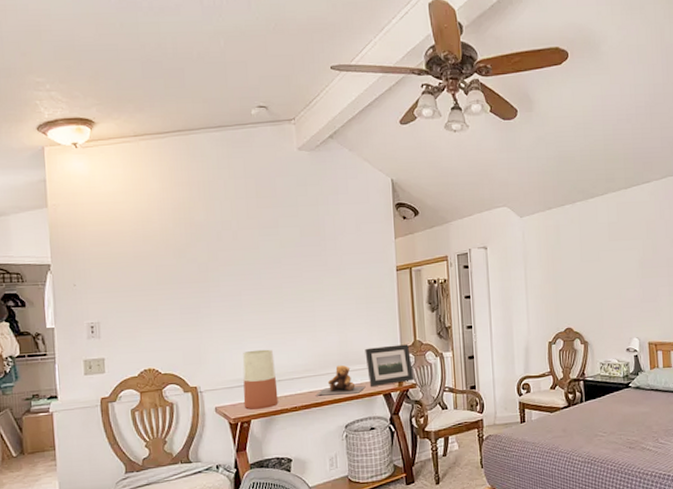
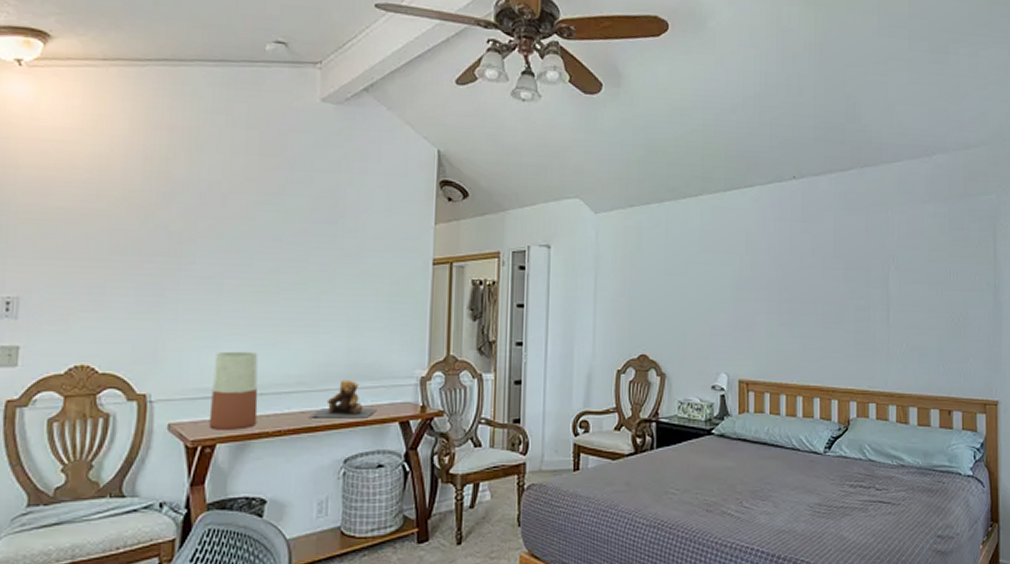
picture frame: present [365,344,414,388] -> none [380,359,442,412]

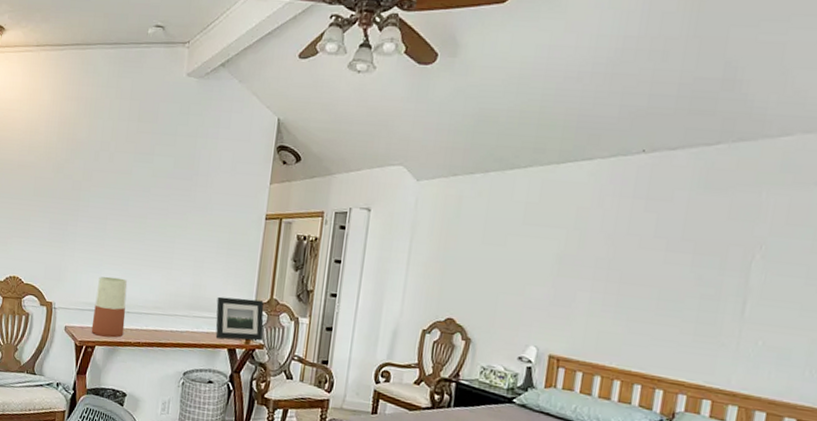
teddy bear: present [308,381,377,418] -> none [160,309,211,342]
picture frame: none [380,359,442,412] -> present [215,296,264,341]

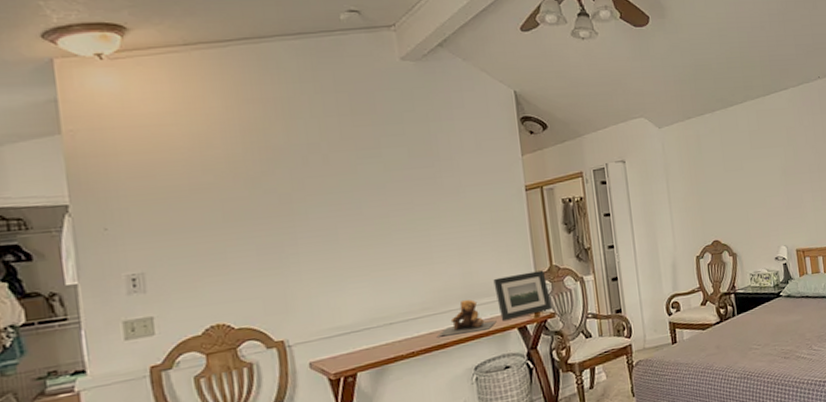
vase: present [91,276,128,338] -> none [342,288,391,362]
teddy bear: none [160,309,211,342] -> present [436,299,497,338]

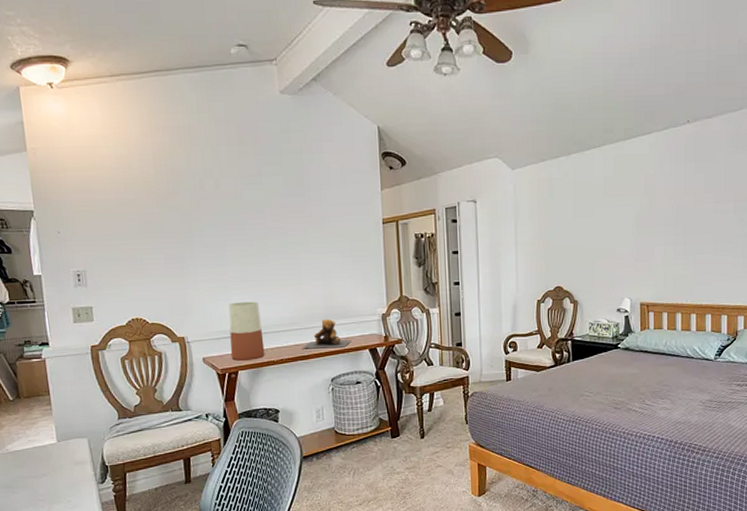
vase: none [342,288,391,362] -> present [228,301,265,361]
picture frame: present [493,270,553,322] -> none [350,299,400,342]

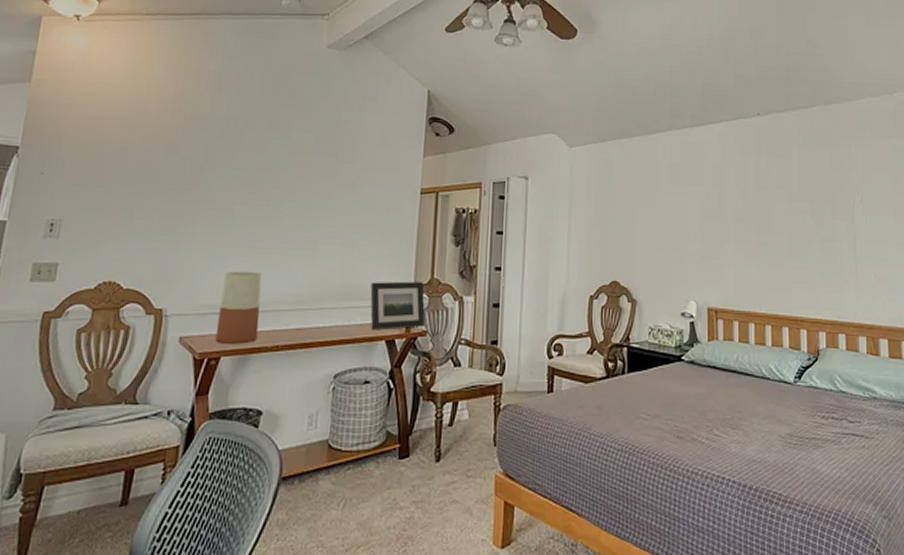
teddy bear: present [301,319,352,349] -> none [303,300,366,336]
picture frame: none [350,299,400,342] -> present [370,281,426,331]

